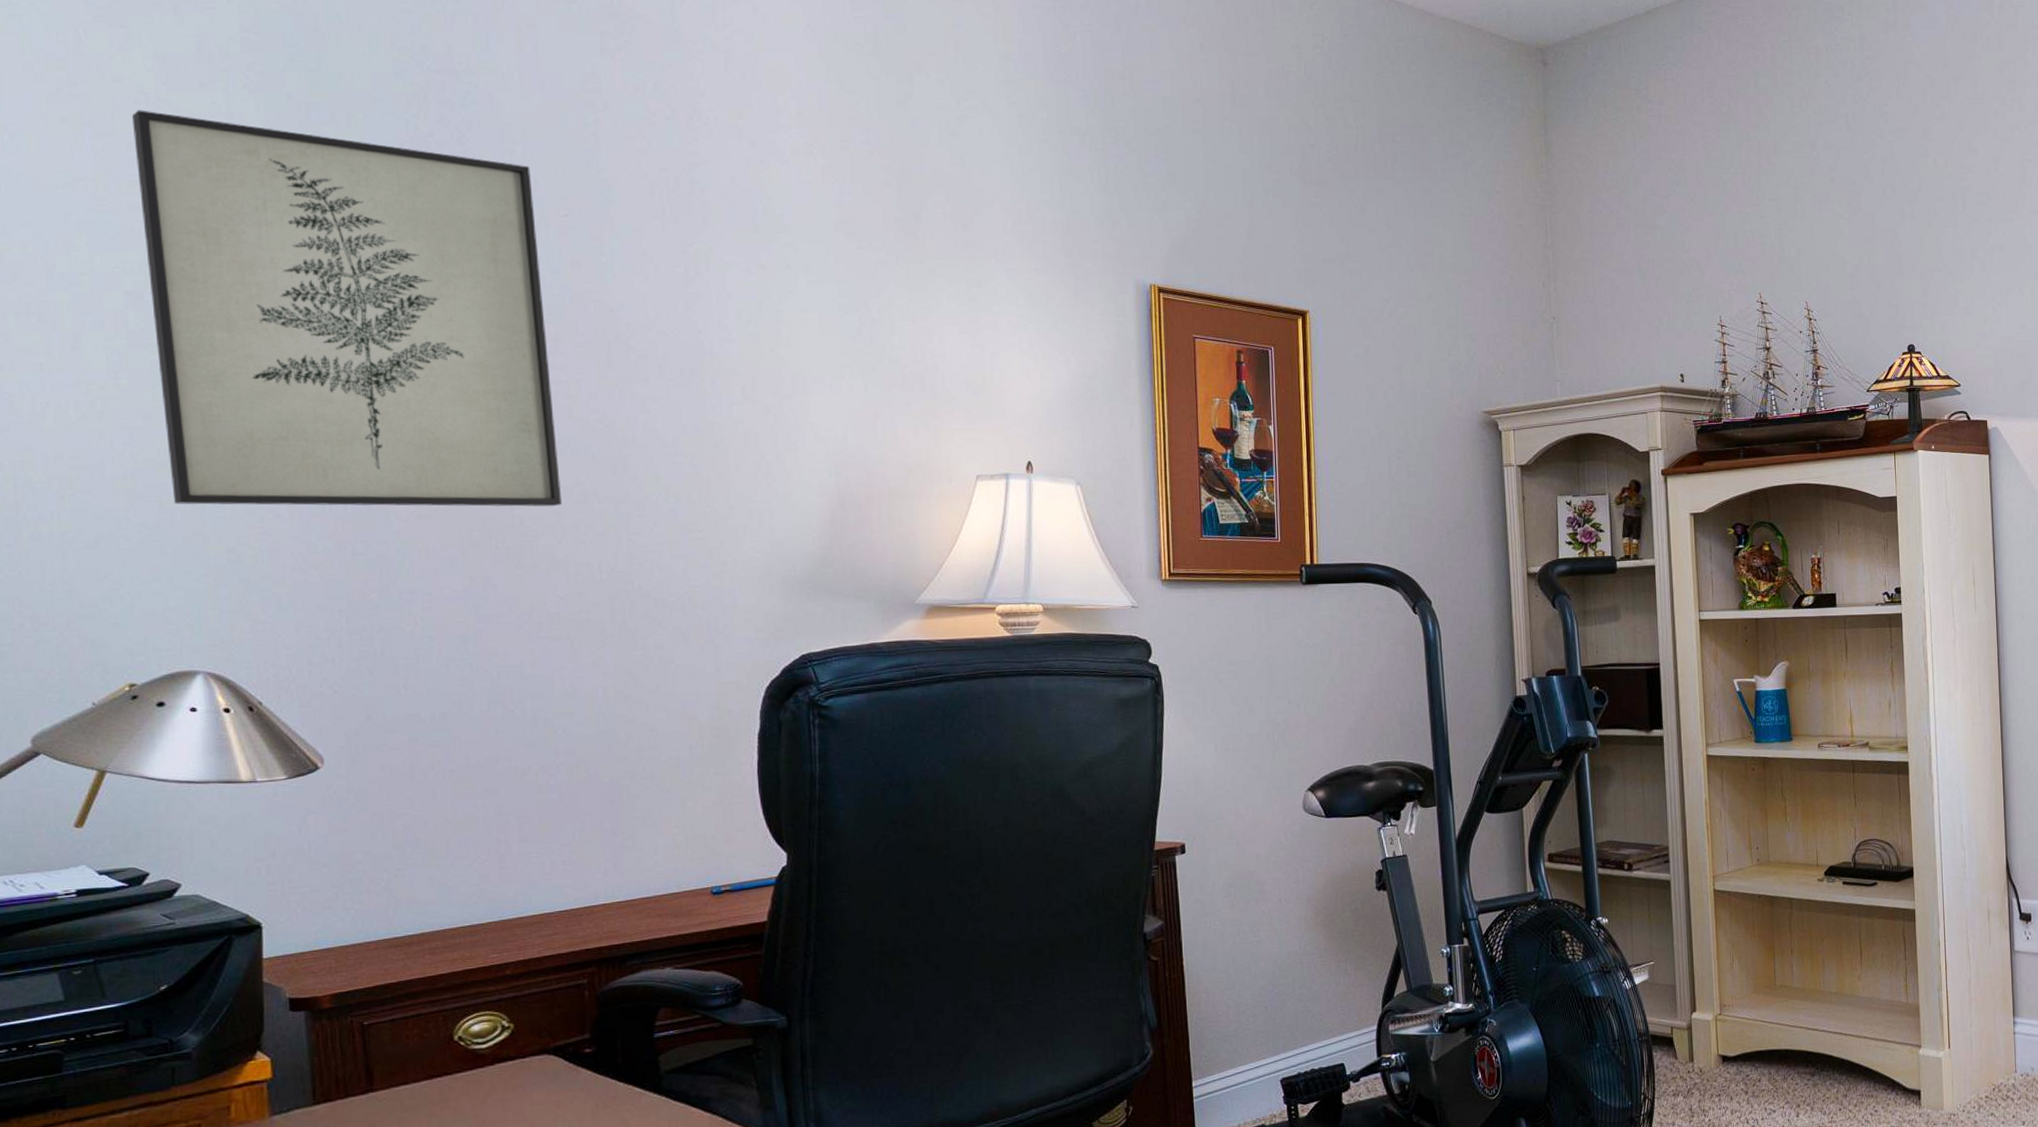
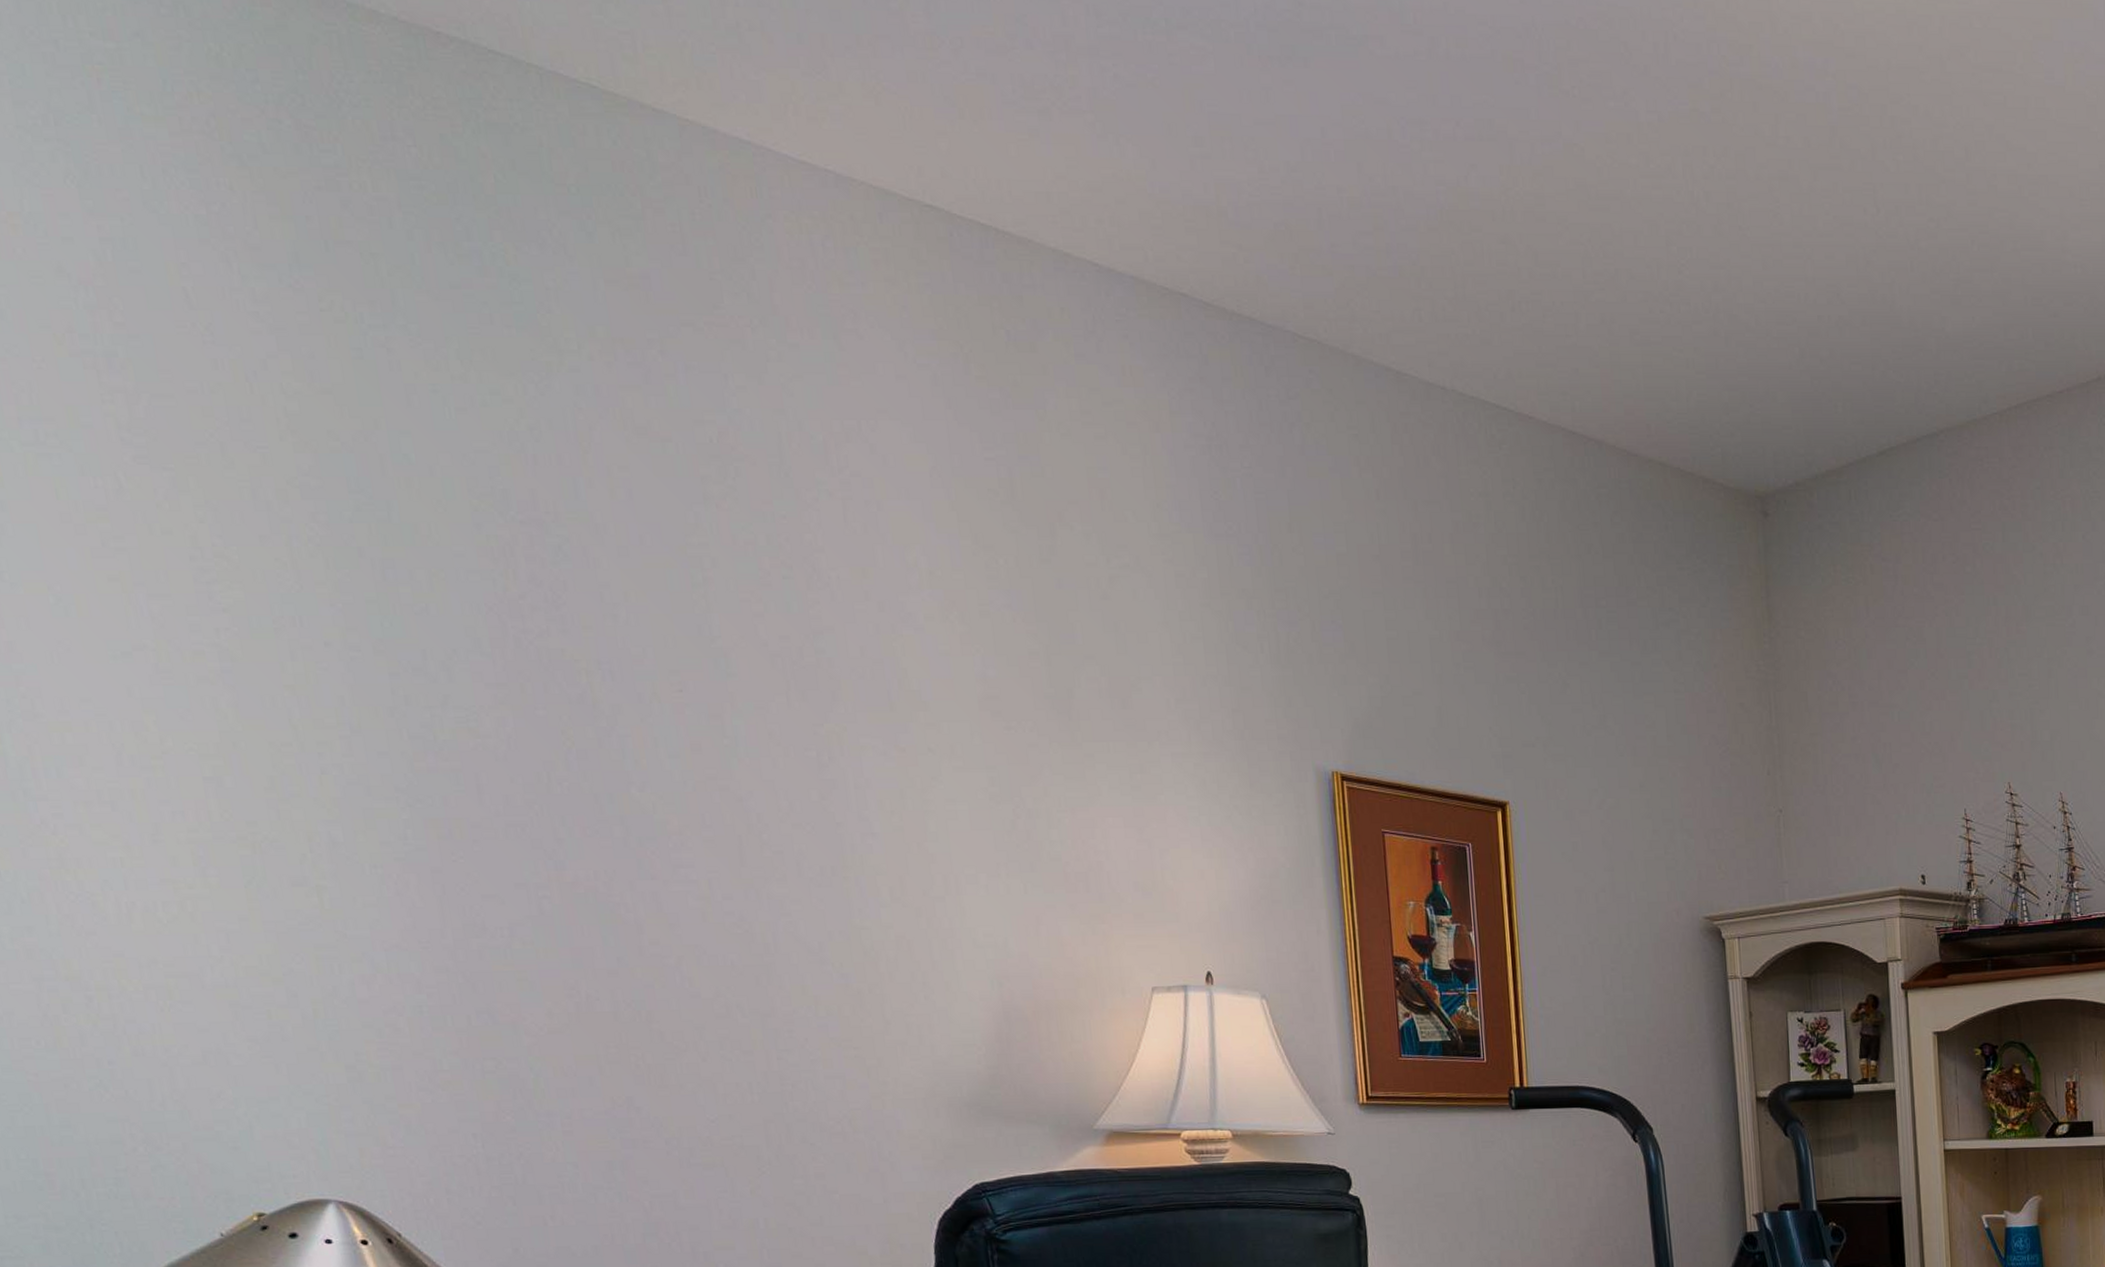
wall art: present [131,110,563,507] -> none [188,567,704,1021]

